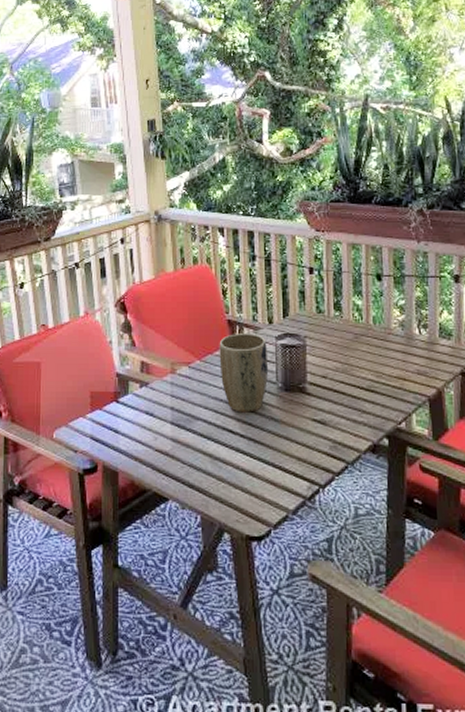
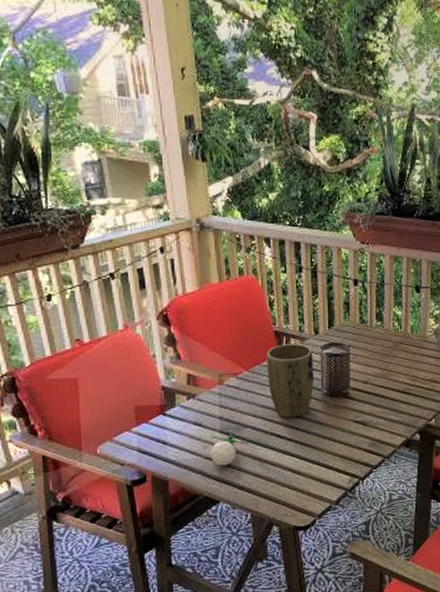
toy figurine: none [161,427,201,460] -> present [210,434,250,466]

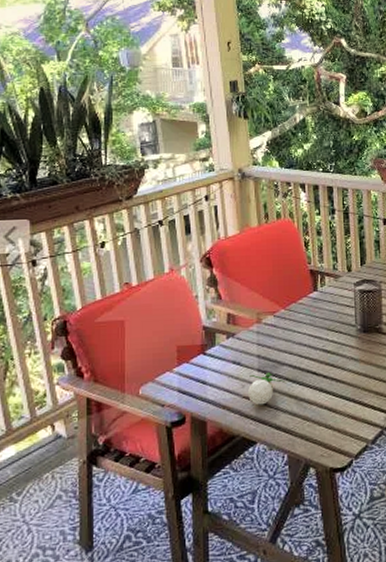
plant pot: present [266,344,315,418] -> none [302,281,348,355]

